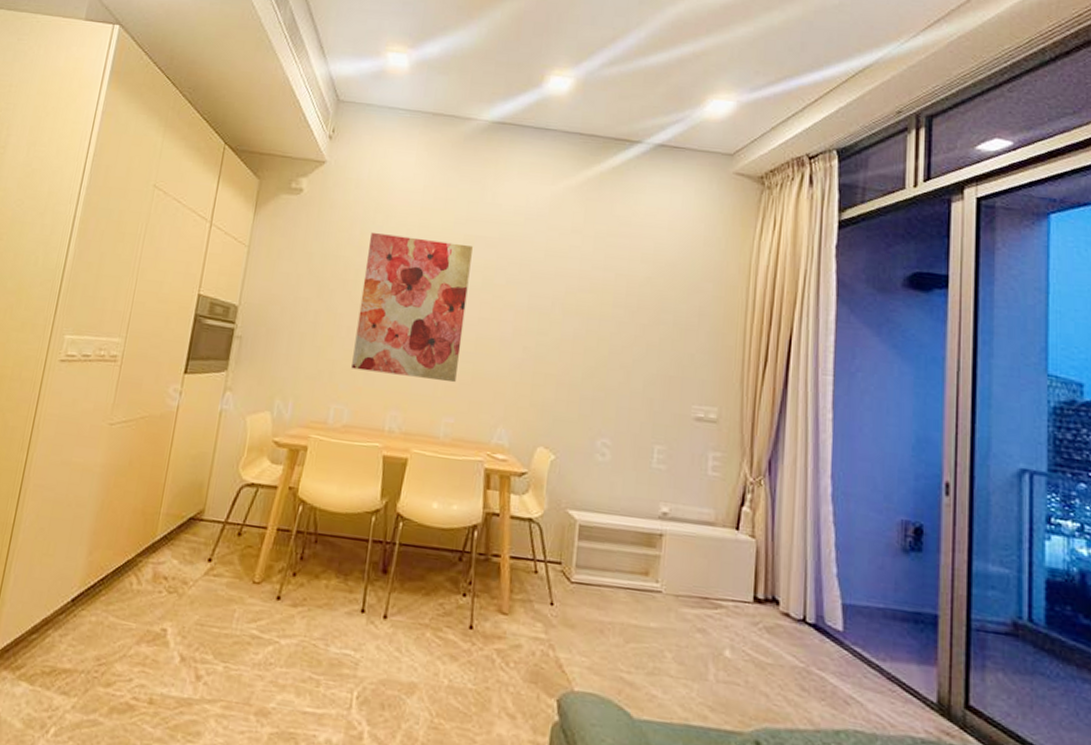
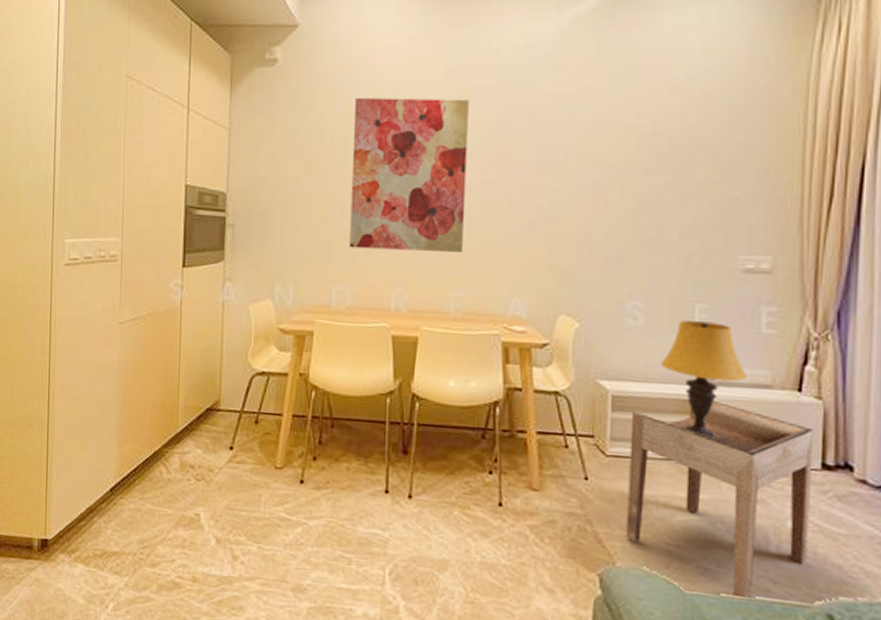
side table: none [585,535,749,728] -> present [626,401,815,601]
table lamp: none [623,459,694,571] -> present [660,319,746,440]

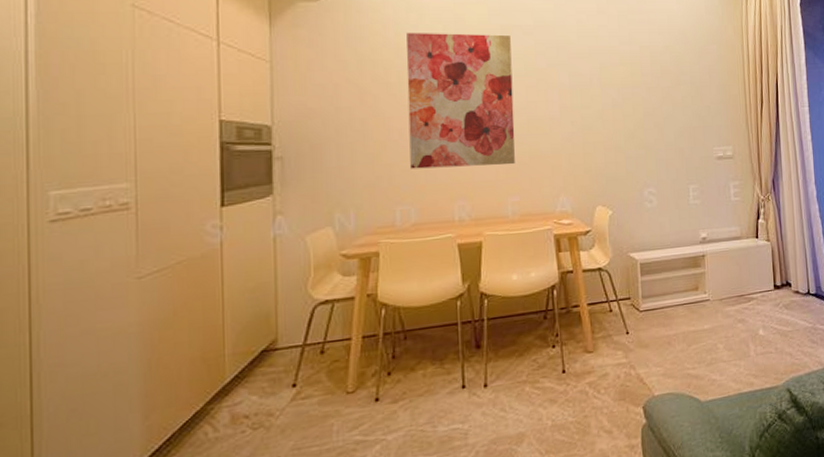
side table: present [626,401,815,601] -> none [655,254,772,397]
table lamp: present [660,319,746,440] -> none [671,197,725,284]

